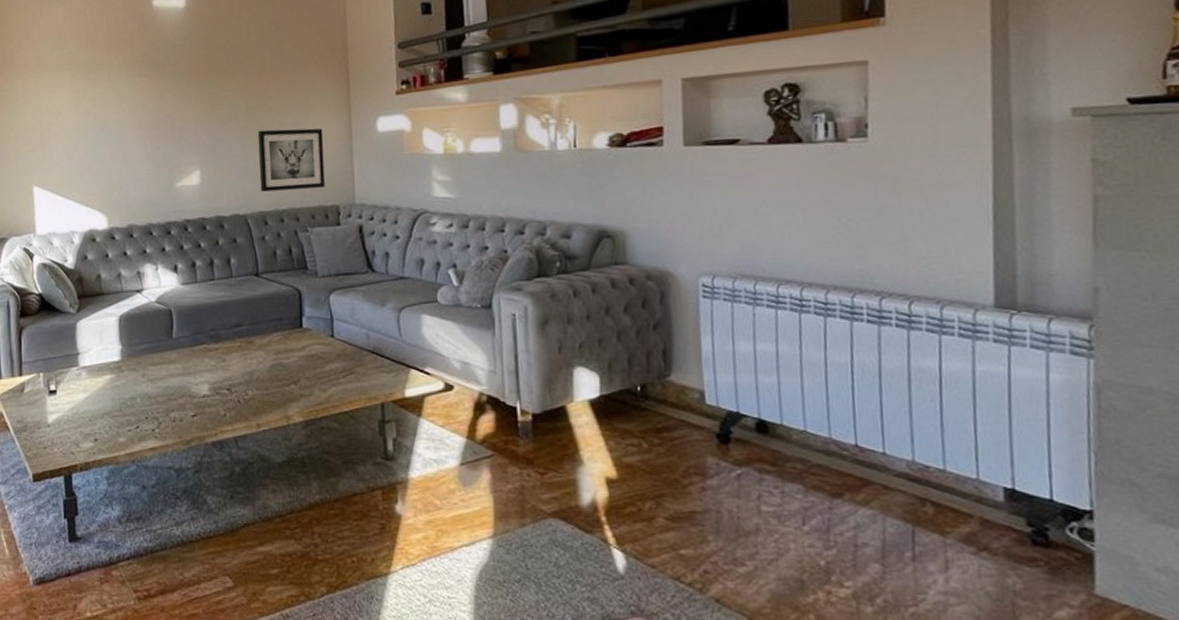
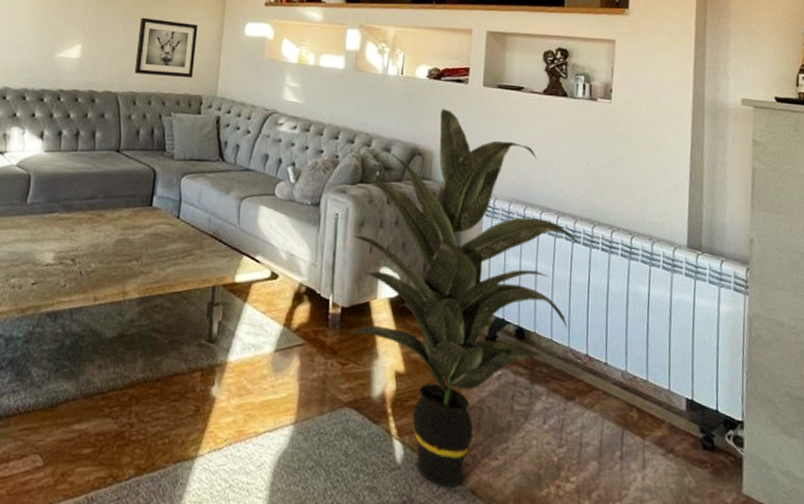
indoor plant: none [536,180,847,595] -> present [349,109,588,486]

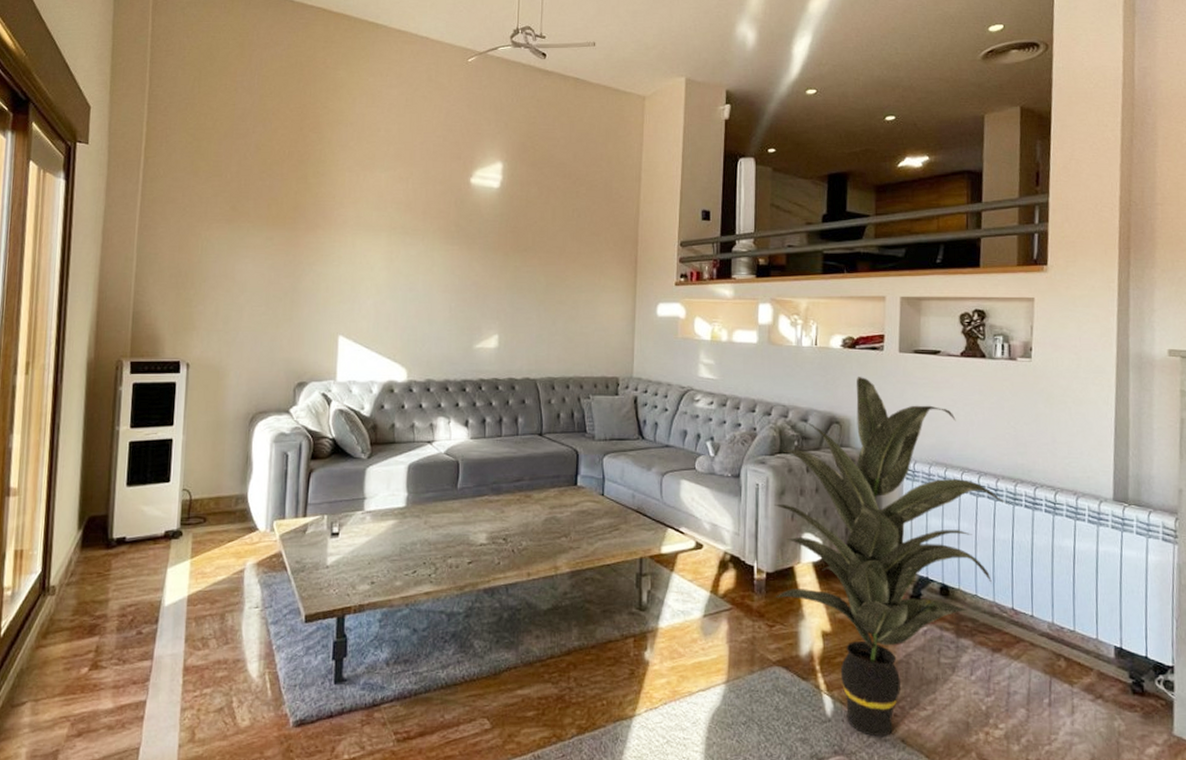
wall art: present [134,17,198,79] -> none [551,304,611,361]

